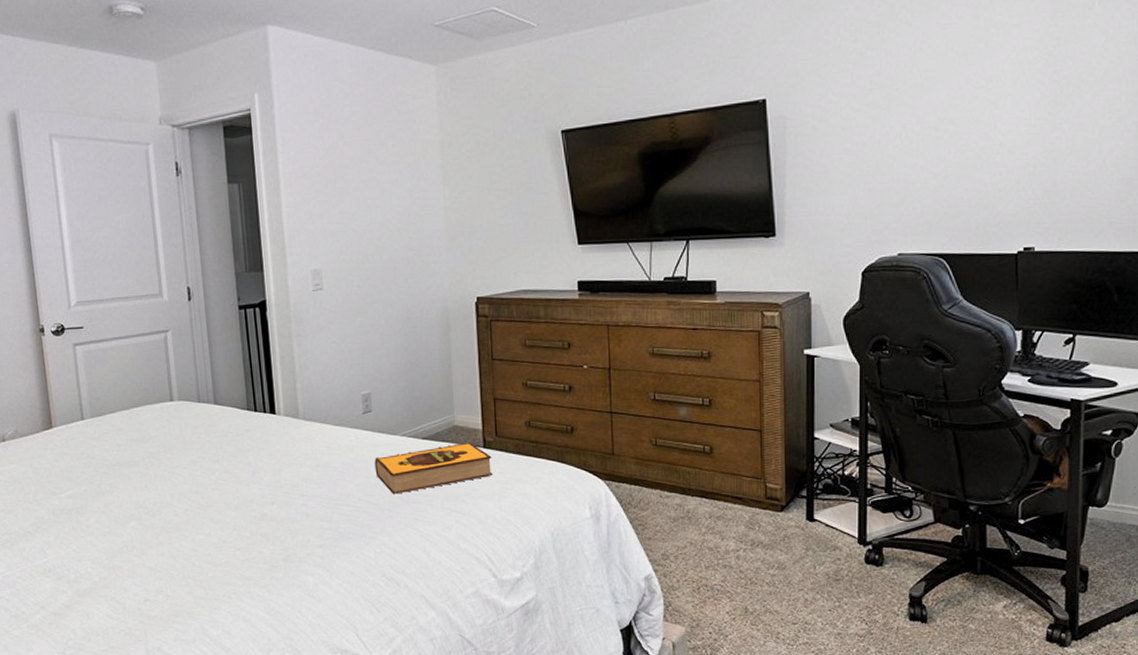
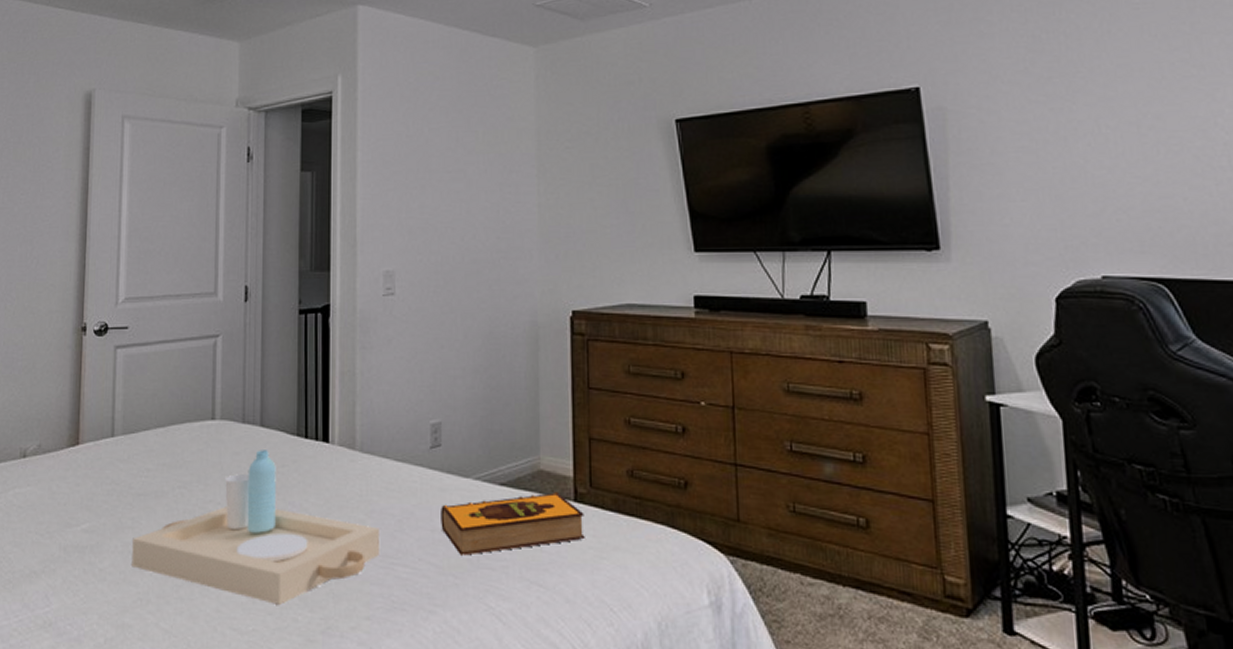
serving tray: none [112,423,327,542] -> present [132,450,380,605]

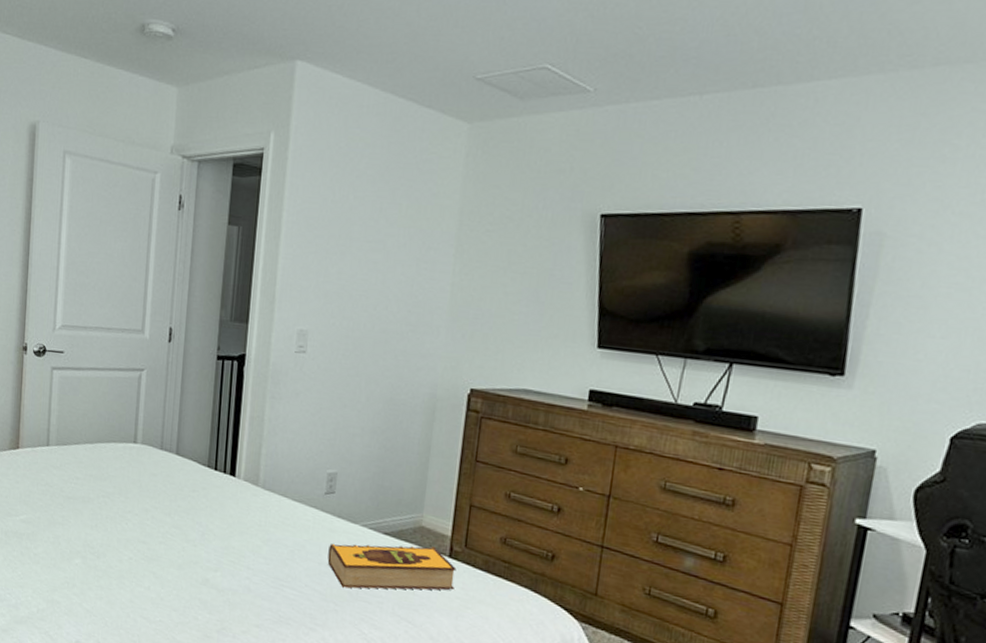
serving tray: present [132,450,380,605] -> none [61,474,274,605]

